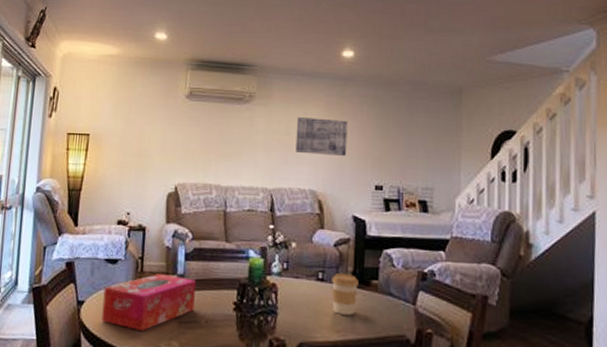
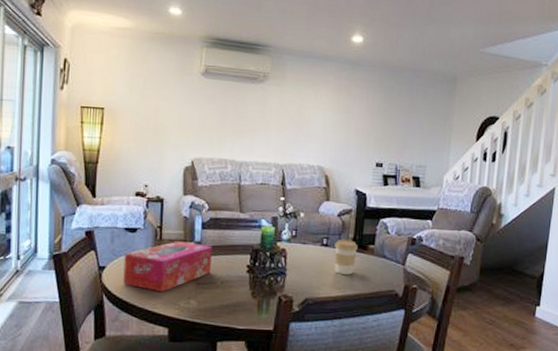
wall art: present [295,117,348,156] -> none [306,98,354,135]

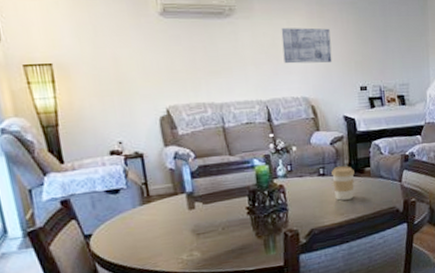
tissue box: present [123,241,212,292] -> none [111,194,209,250]
wall art: none [306,98,354,135] -> present [281,27,332,64]

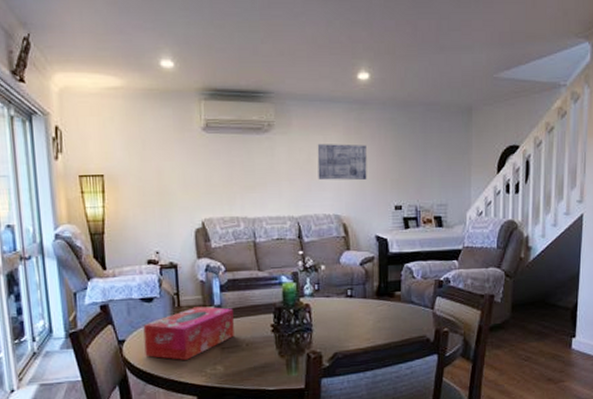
tissue box: none [111,194,209,250] -> present [143,306,234,360]
coffee cup: present [331,165,355,201] -> none [360,287,384,325]

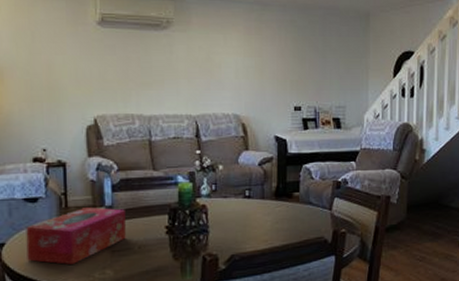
wall art: present [317,144,367,181] -> none [217,43,267,80]

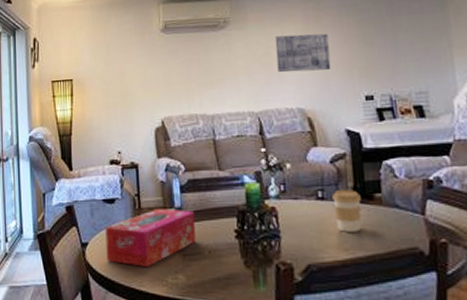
wall art: none [217,43,267,80] -> present [274,33,331,73]
coffee cup: none [258,188,282,226] -> present [332,188,362,232]

